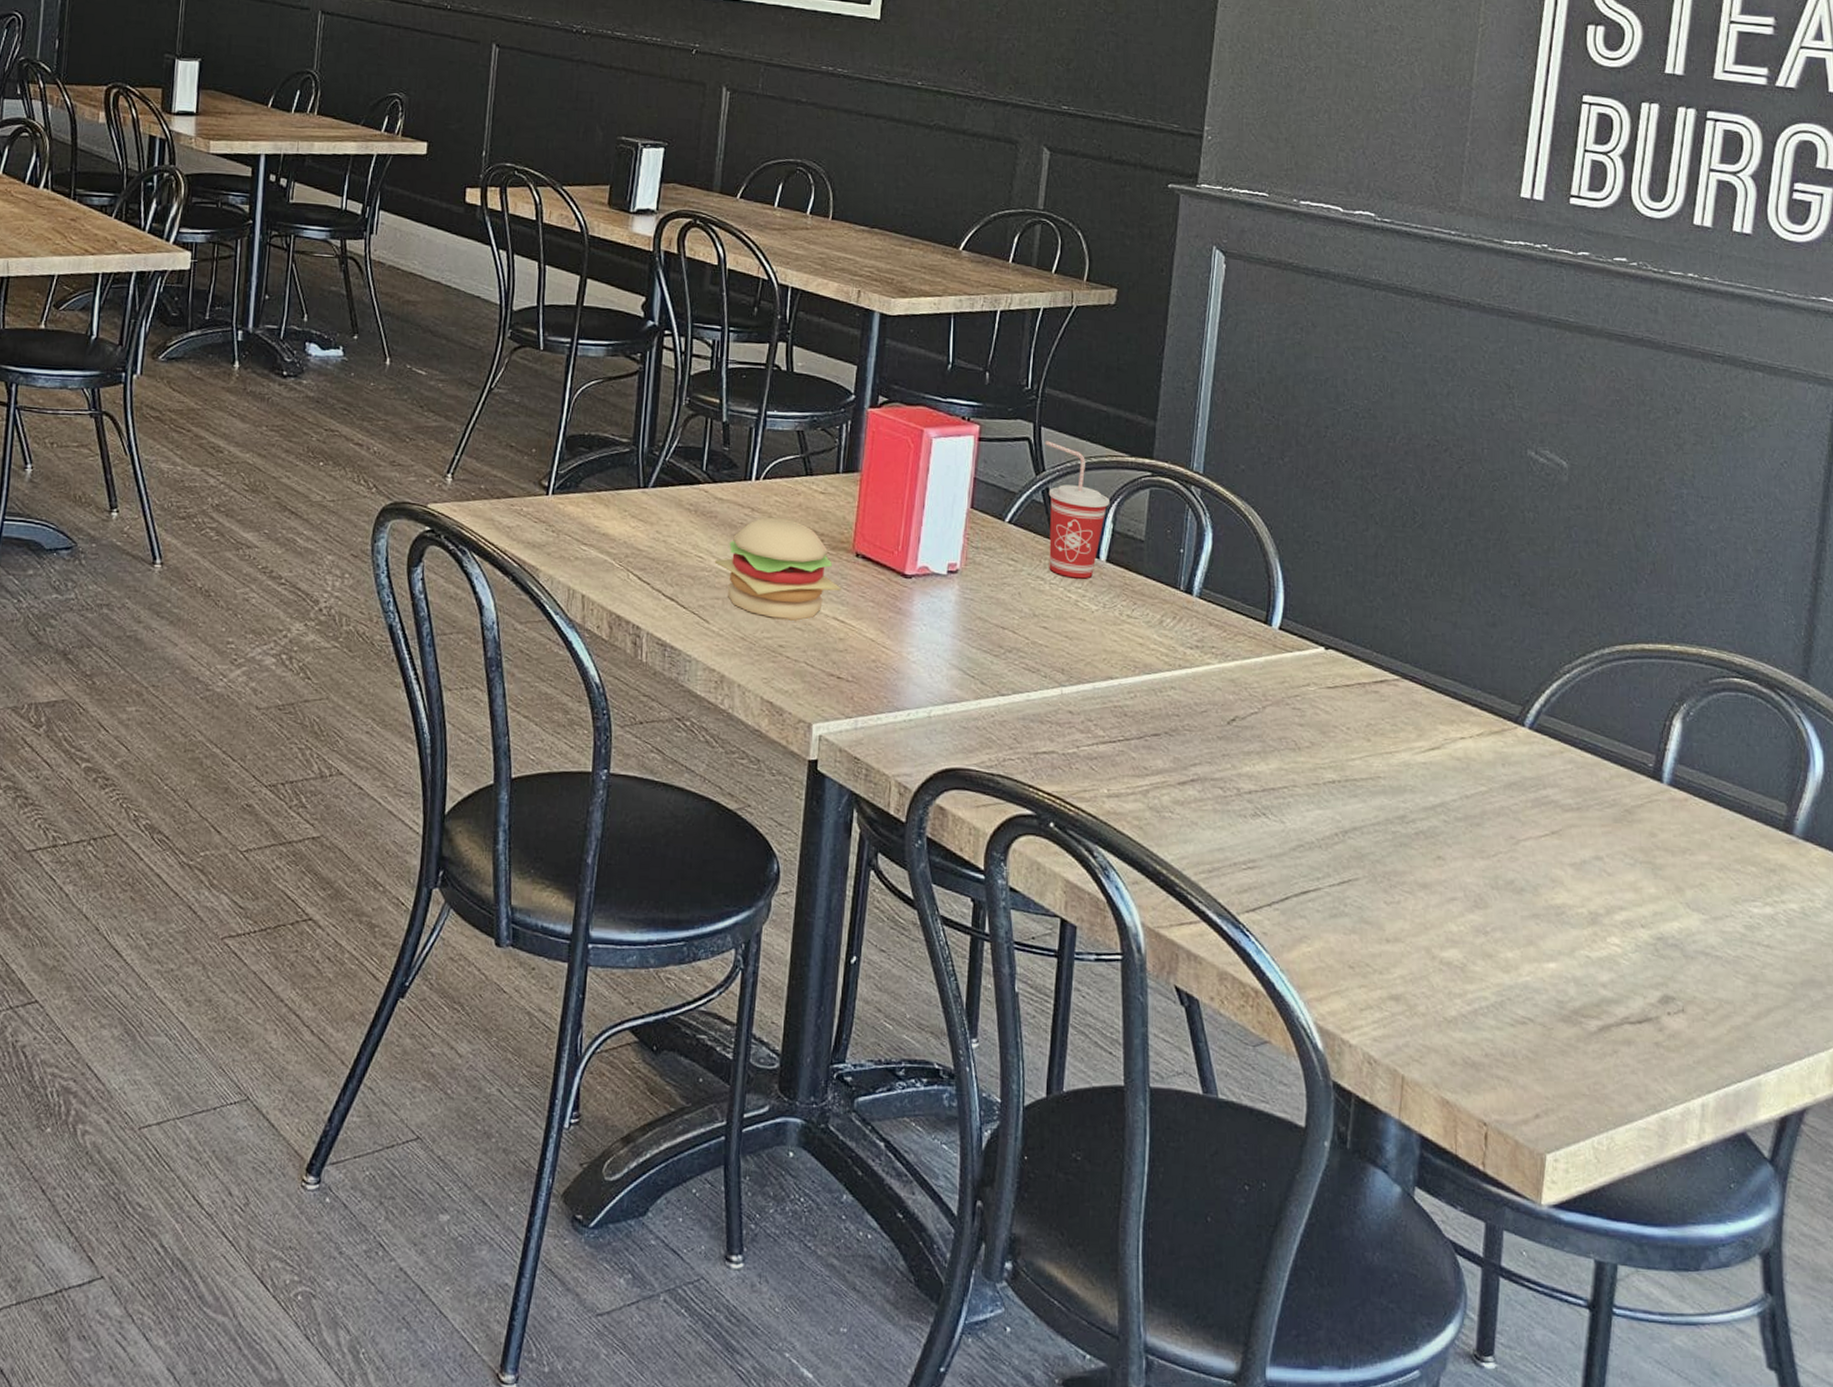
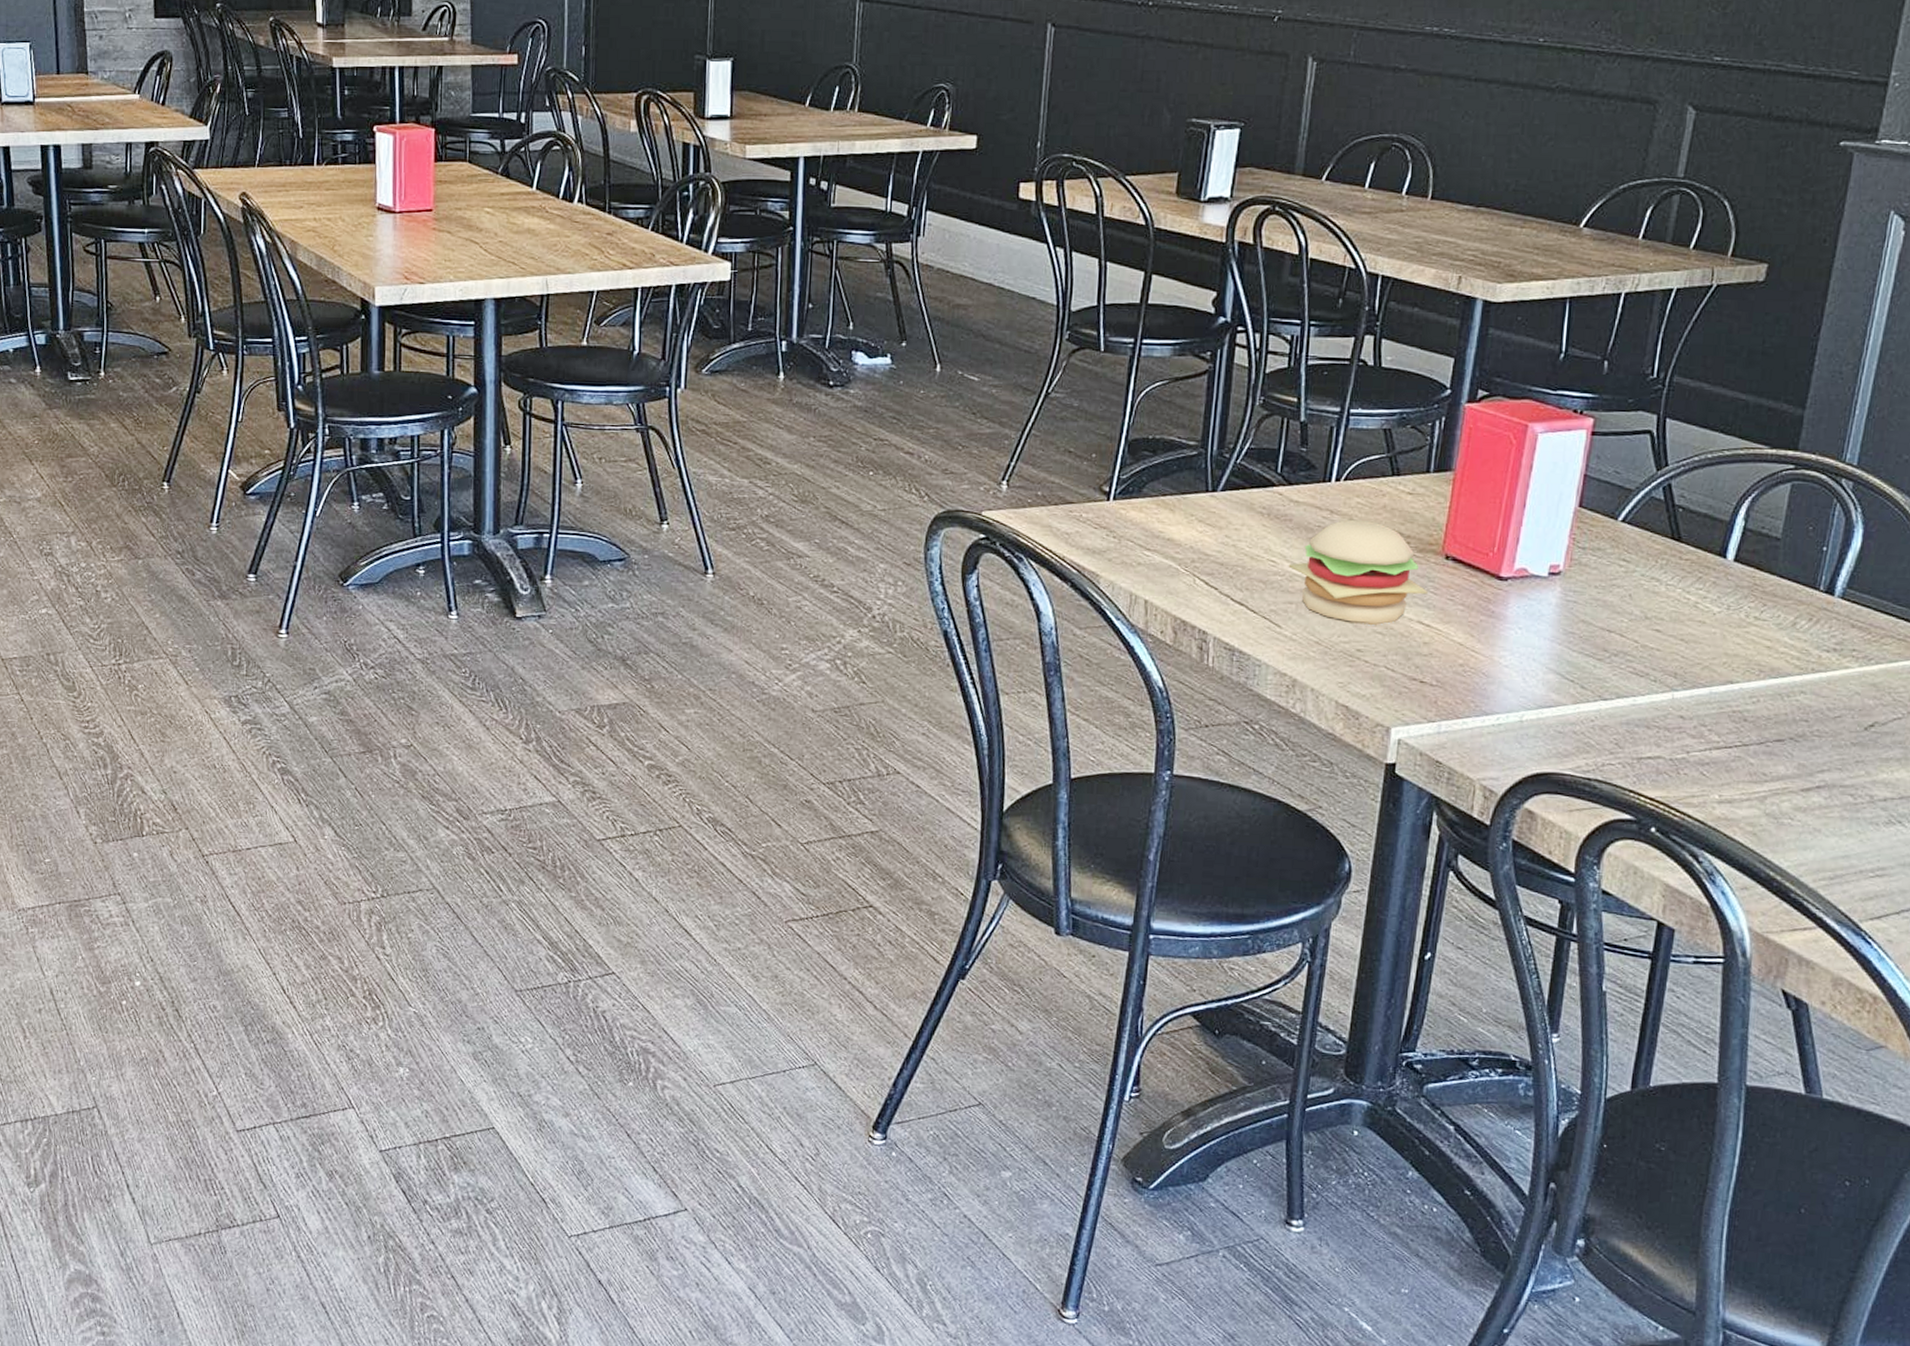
beverage cup: present [1044,440,1109,580] -> none [1666,433,1742,581]

